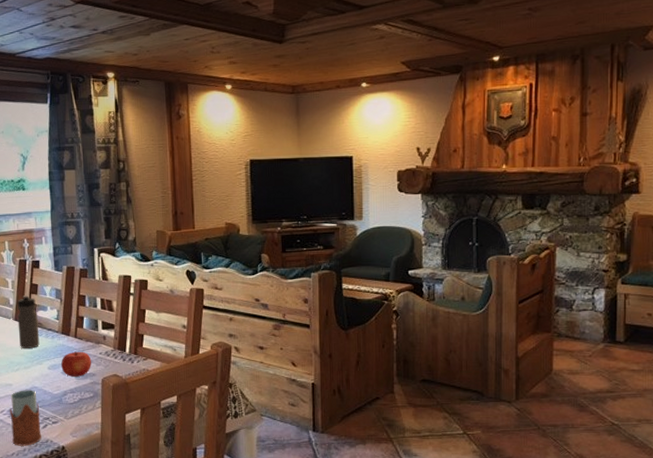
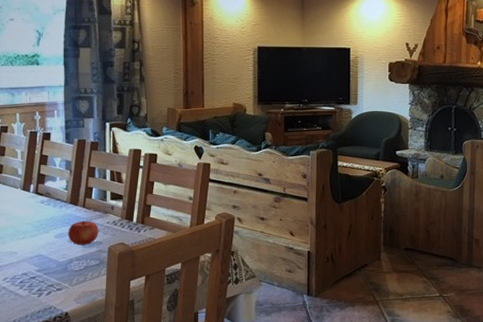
drinking glass: present [9,390,41,446] -> none [13,258,45,313]
water bottle: present [17,295,40,348] -> none [25,166,47,217]

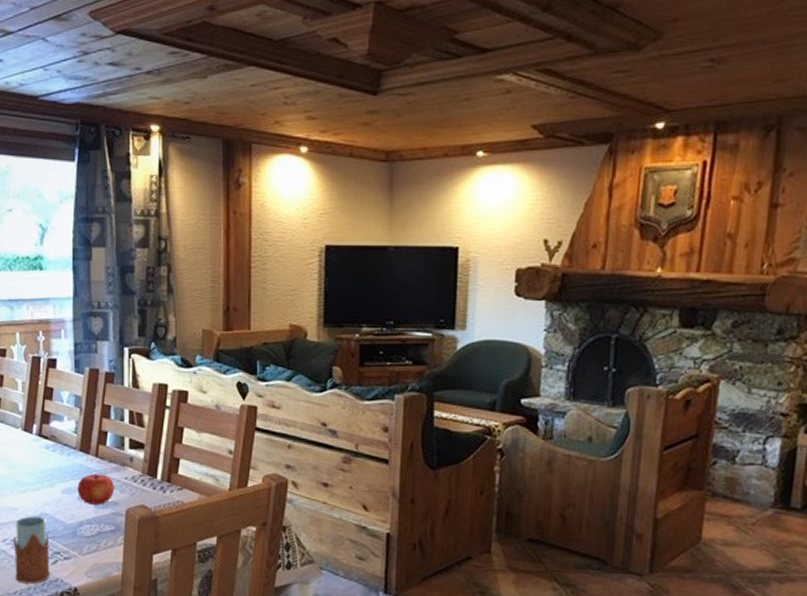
drinking glass: none [13,258,45,313] -> present [13,516,50,584]

